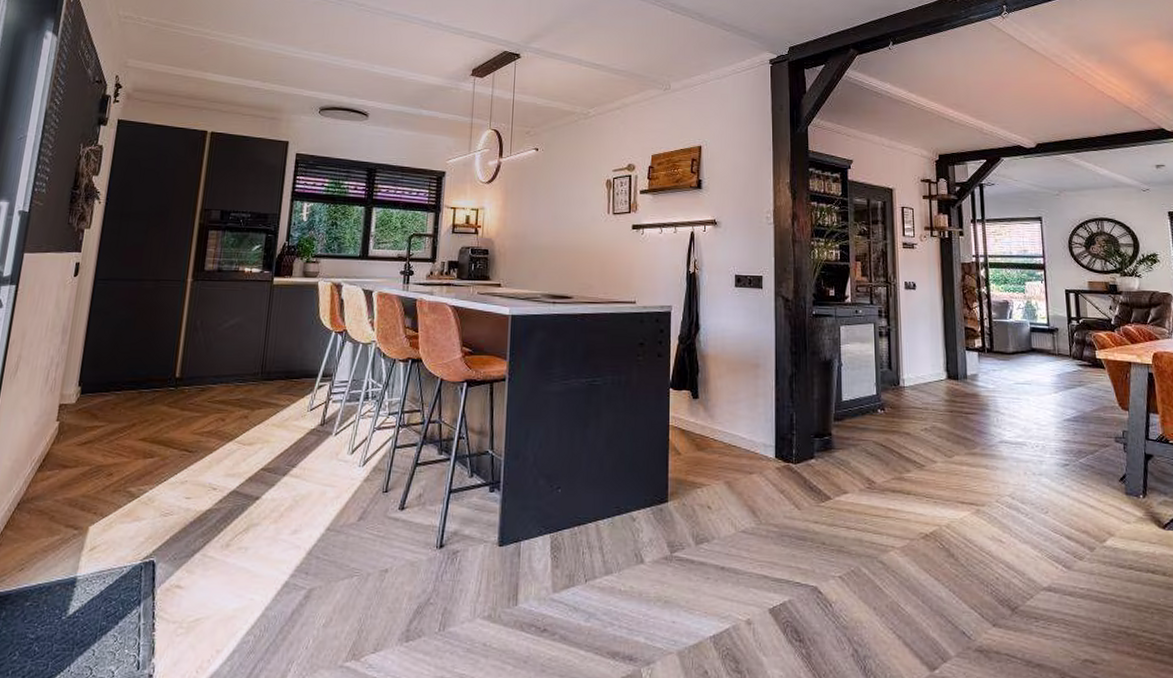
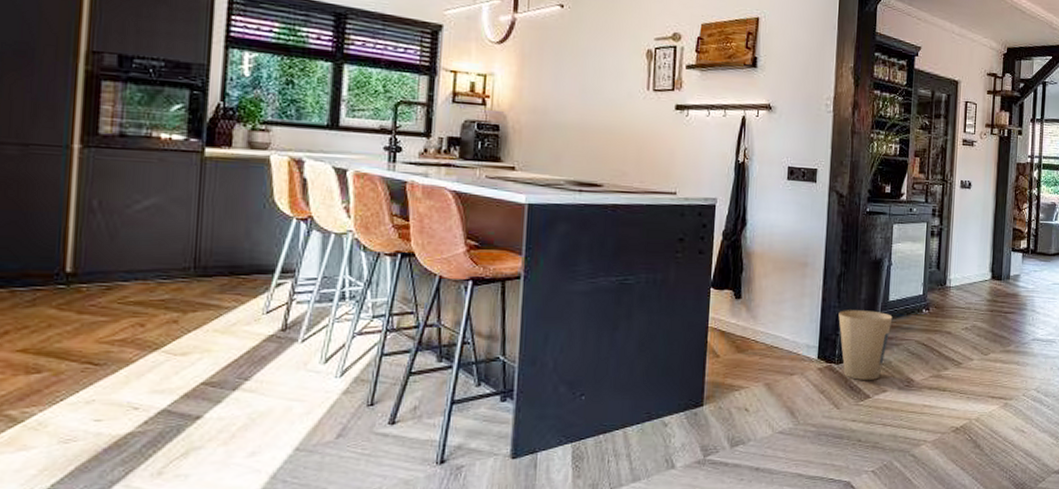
trash can: none [793,410,848,481] -> present [838,310,893,380]

